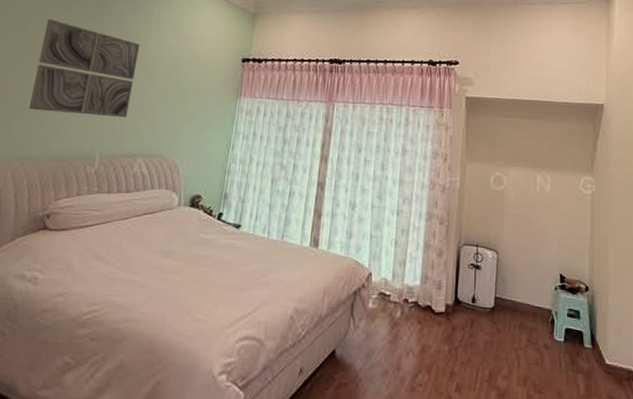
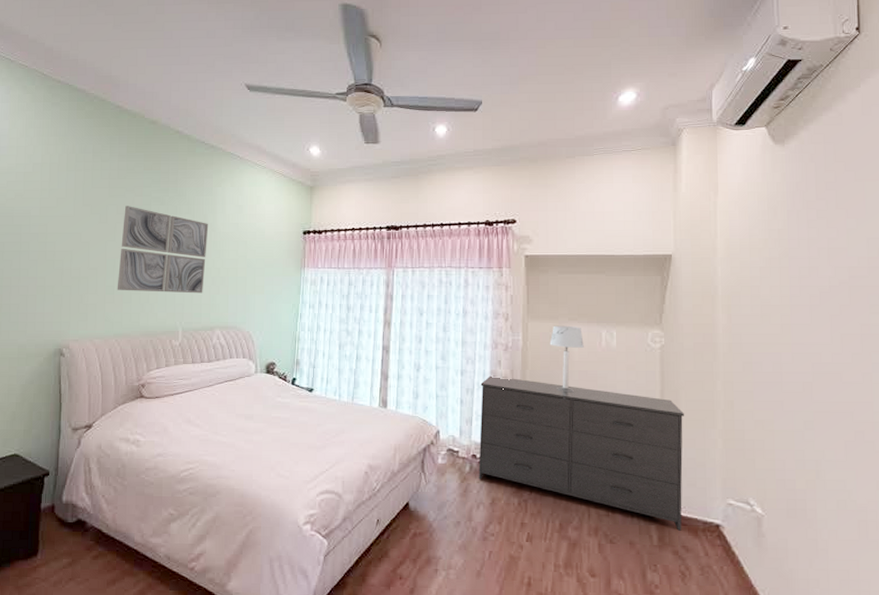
dresser: none [409,217,612,380] -> present [478,375,684,531]
table lamp: none [486,168,519,237] -> present [549,325,584,393]

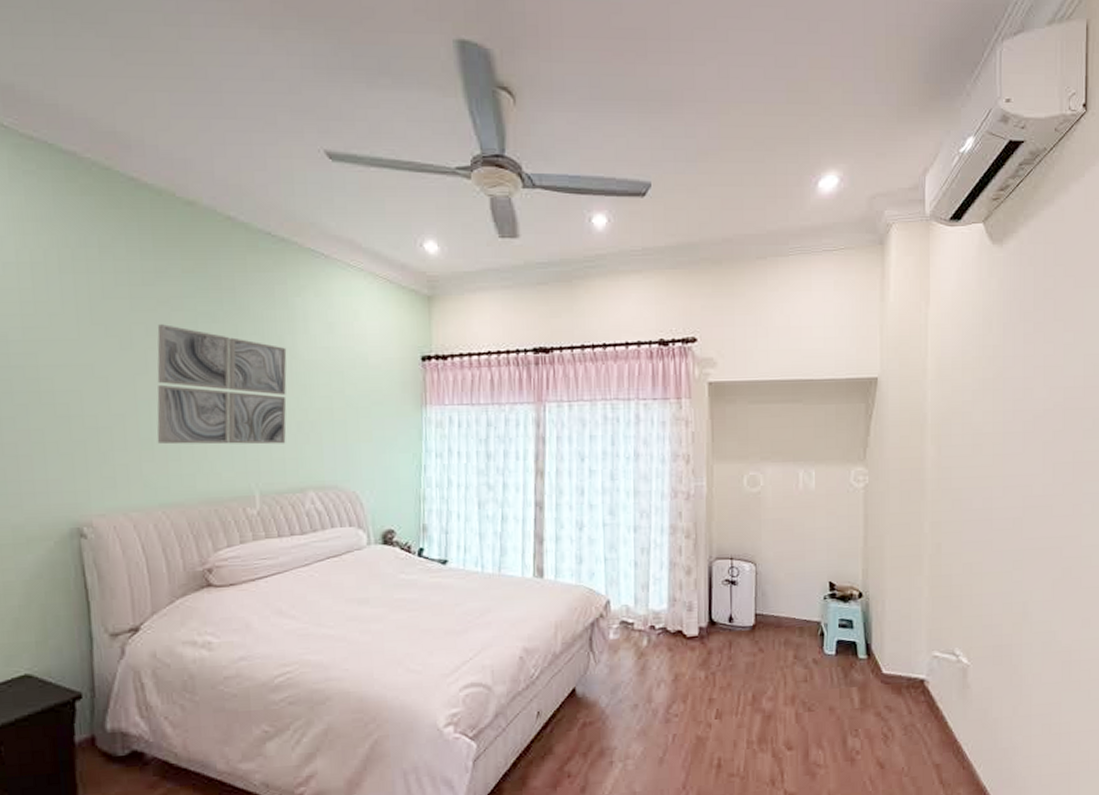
dresser: present [478,375,684,531] -> none [658,530,889,690]
table lamp: present [549,325,584,393] -> none [739,466,778,546]

